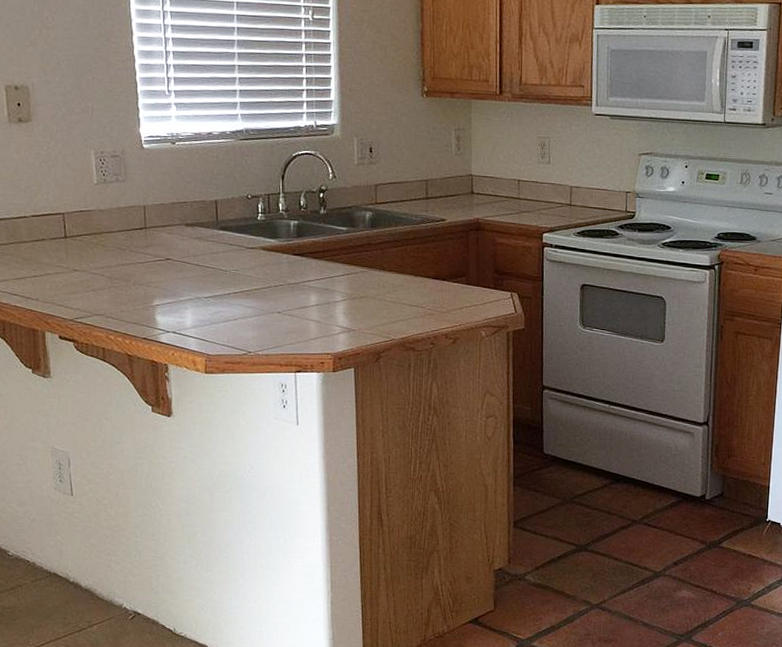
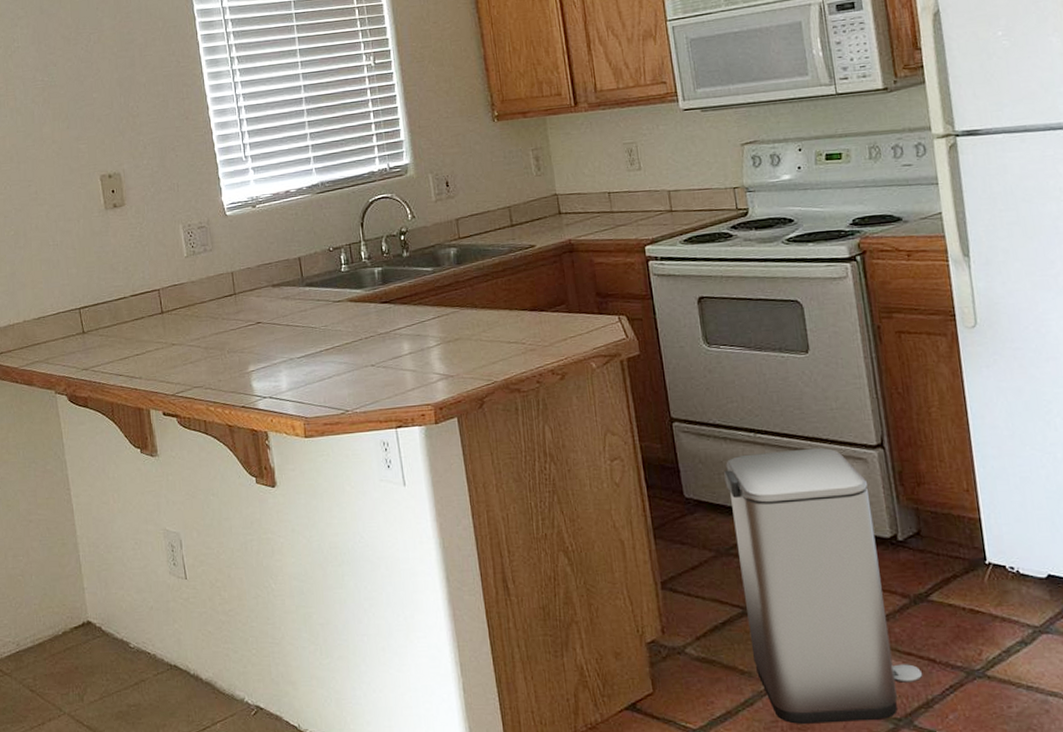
pedal bin: none [578,421,705,637] -> present [724,448,923,724]

